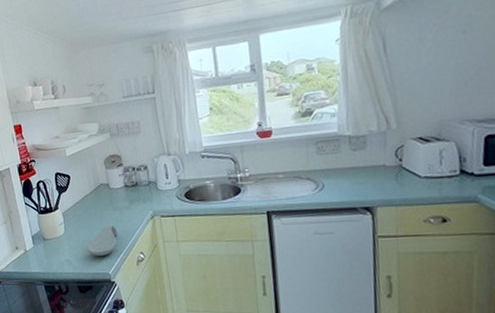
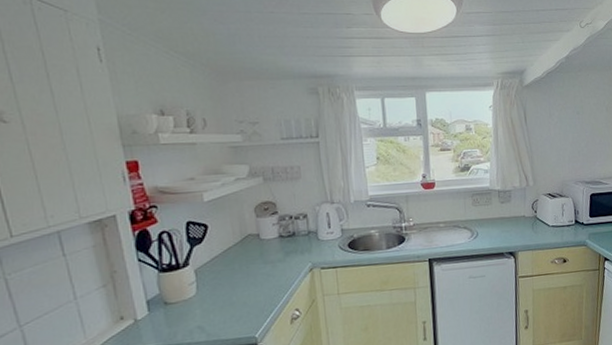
spoon rest: present [87,224,118,256] -> none [227,280,269,318]

